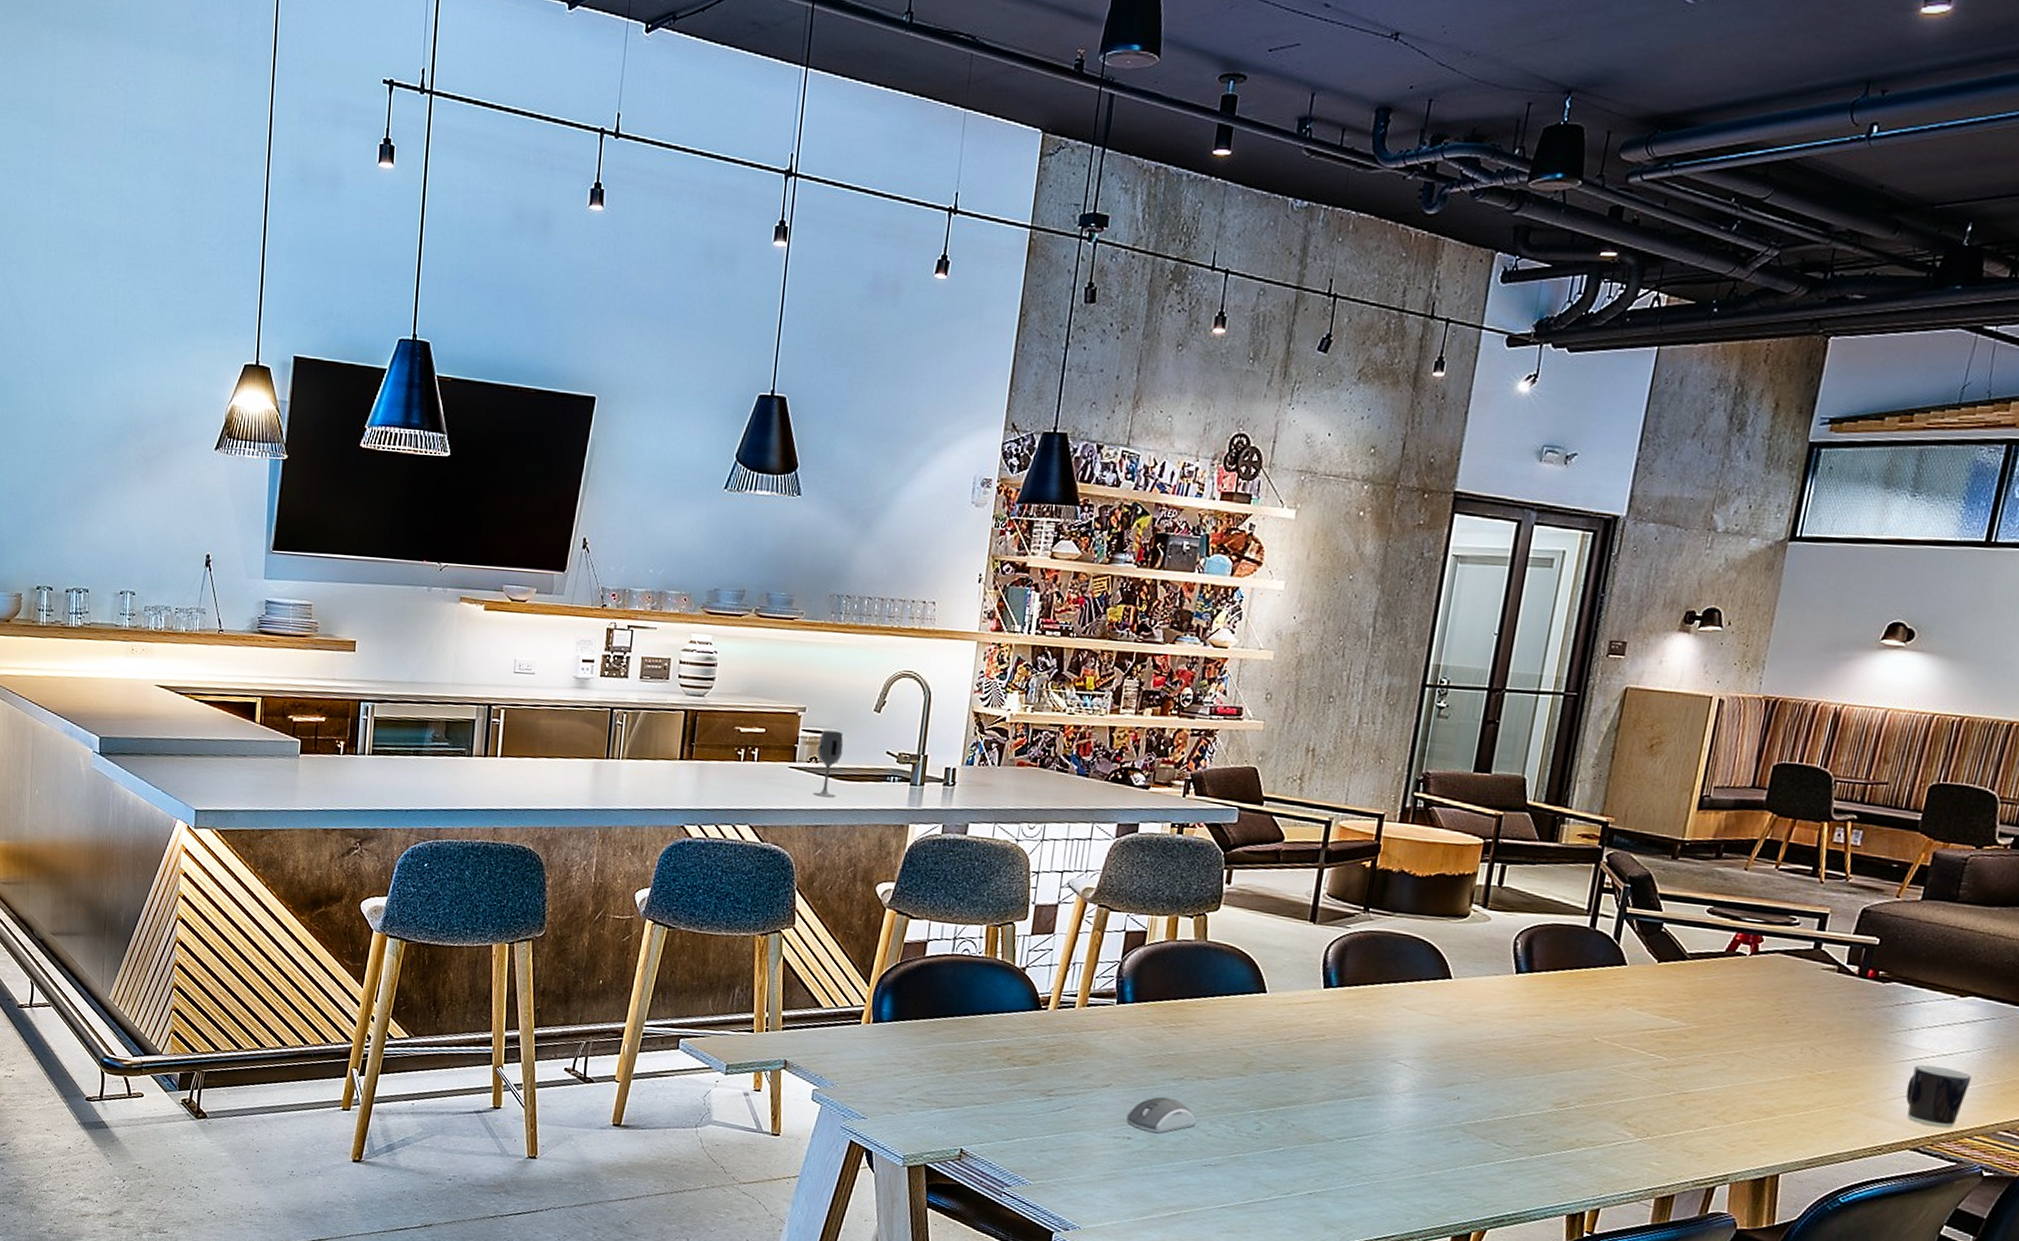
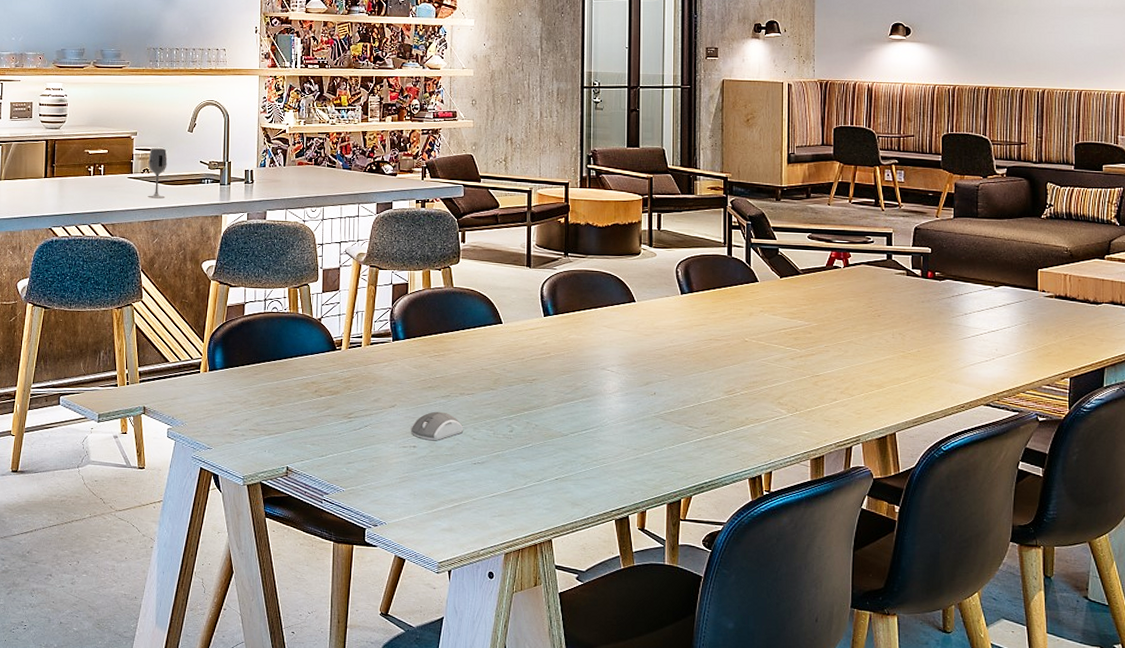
mug: present [1906,1065,1972,1128] -> none [972,339,1016,387]

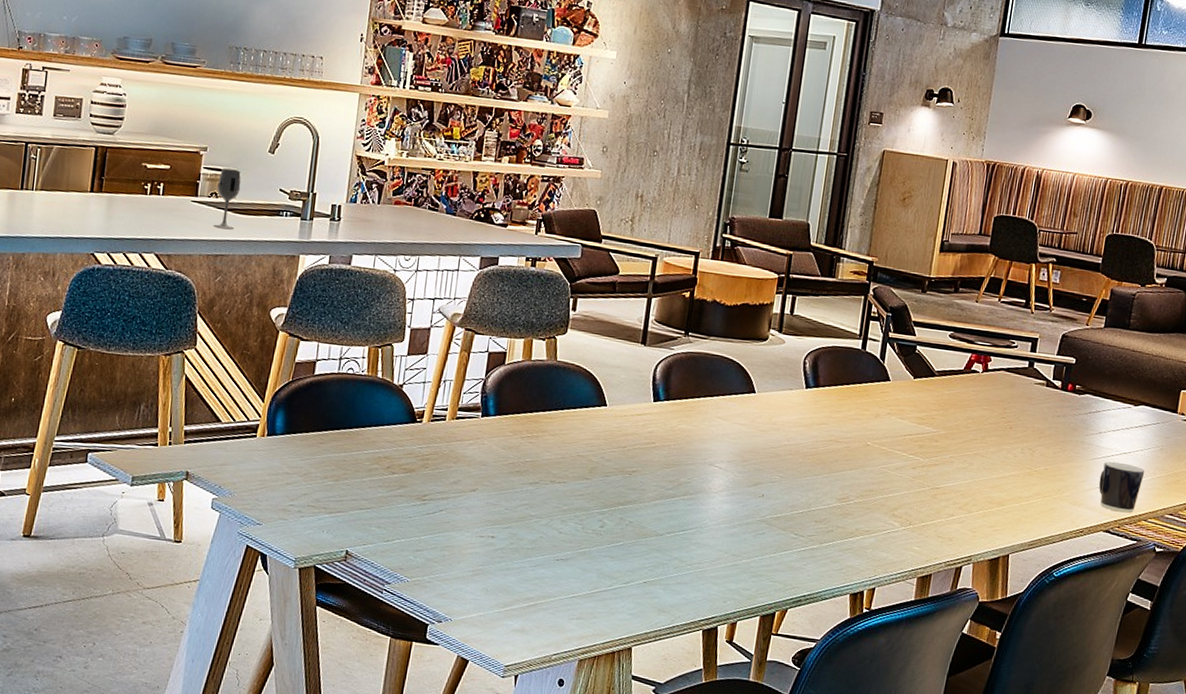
computer mouse: present [410,411,464,441] -> none [490,499,550,533]
mug: none [972,339,1016,387] -> present [1098,461,1145,513]

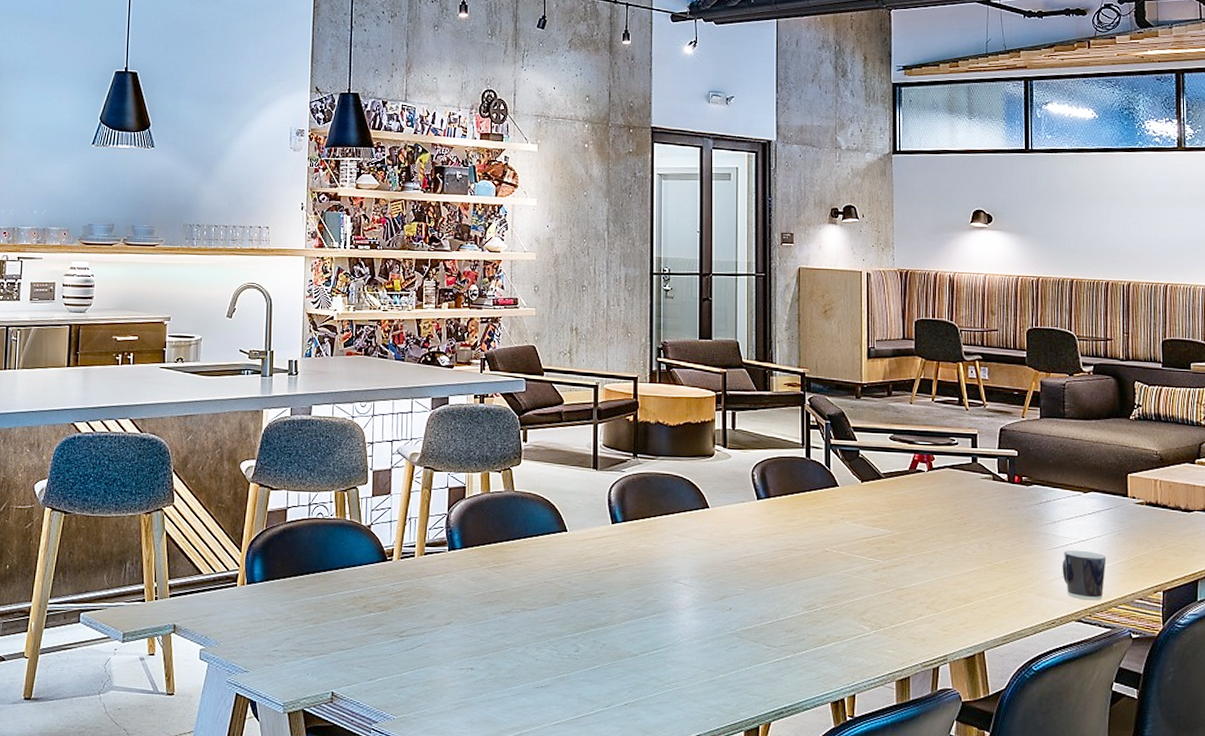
wine glass: present [213,168,242,230] -> none [181,335,204,391]

